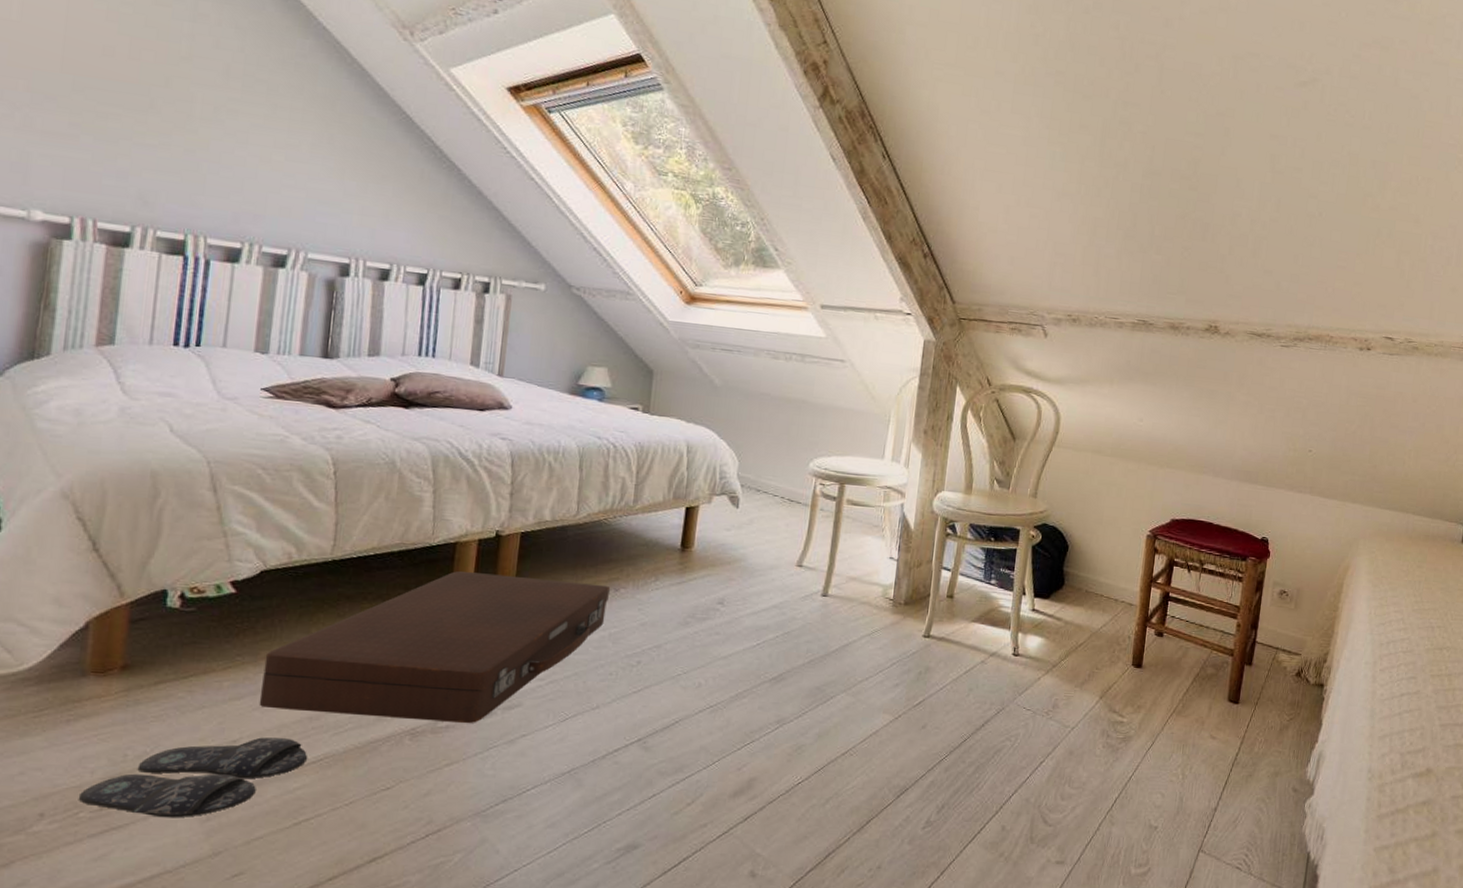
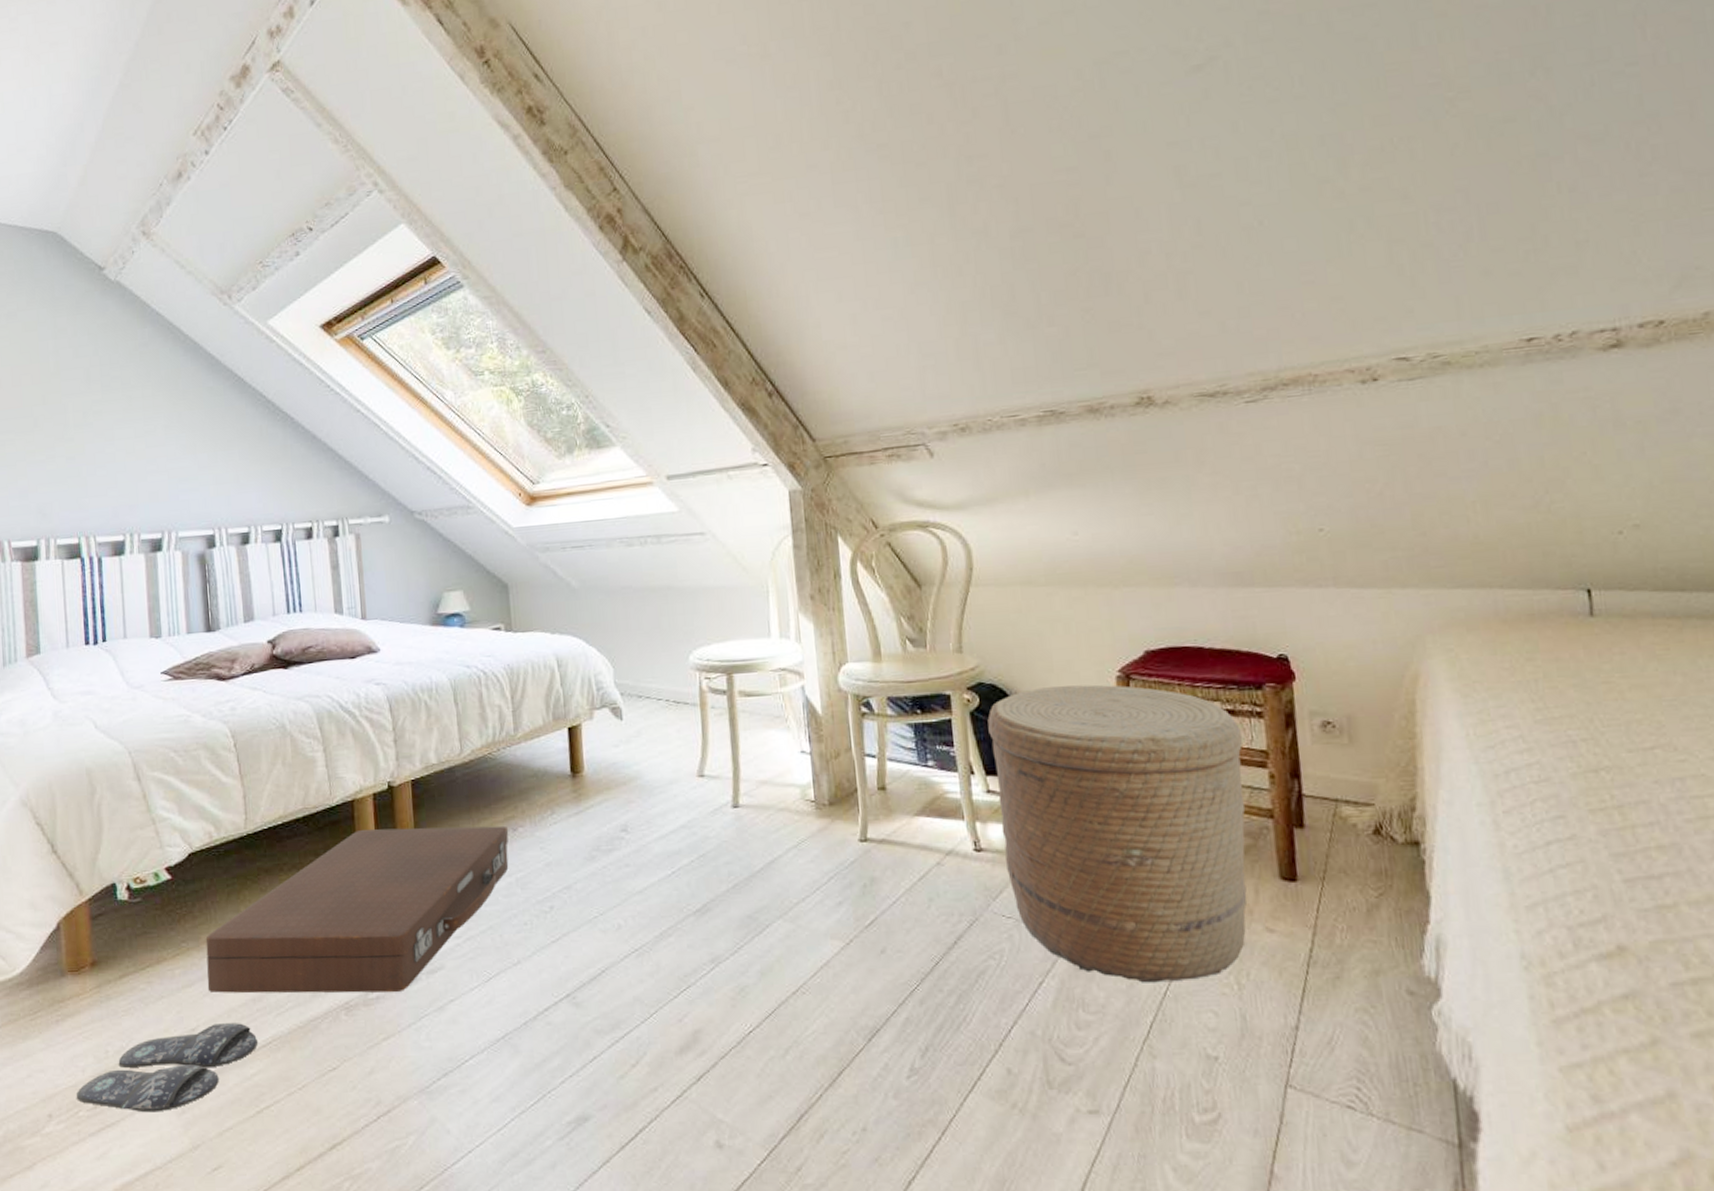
basket: none [1034,535,1225,769] -> present [987,684,1248,983]

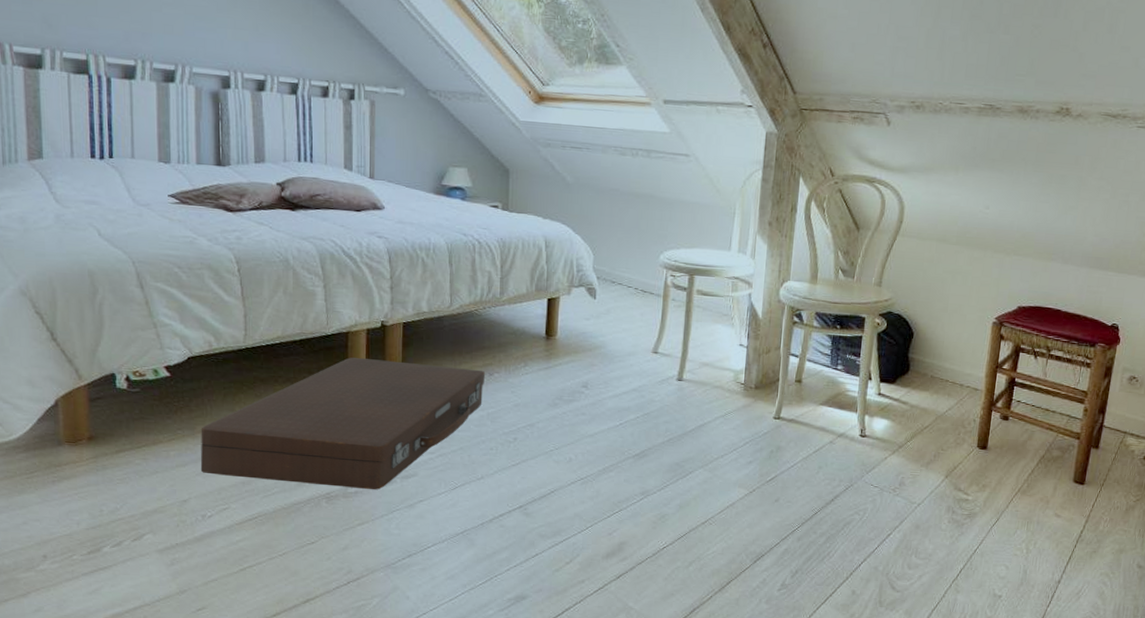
slippers: present [77,1023,257,1113] -> none [71,498,244,562]
basket: present [987,684,1248,983] -> none [881,322,1073,543]

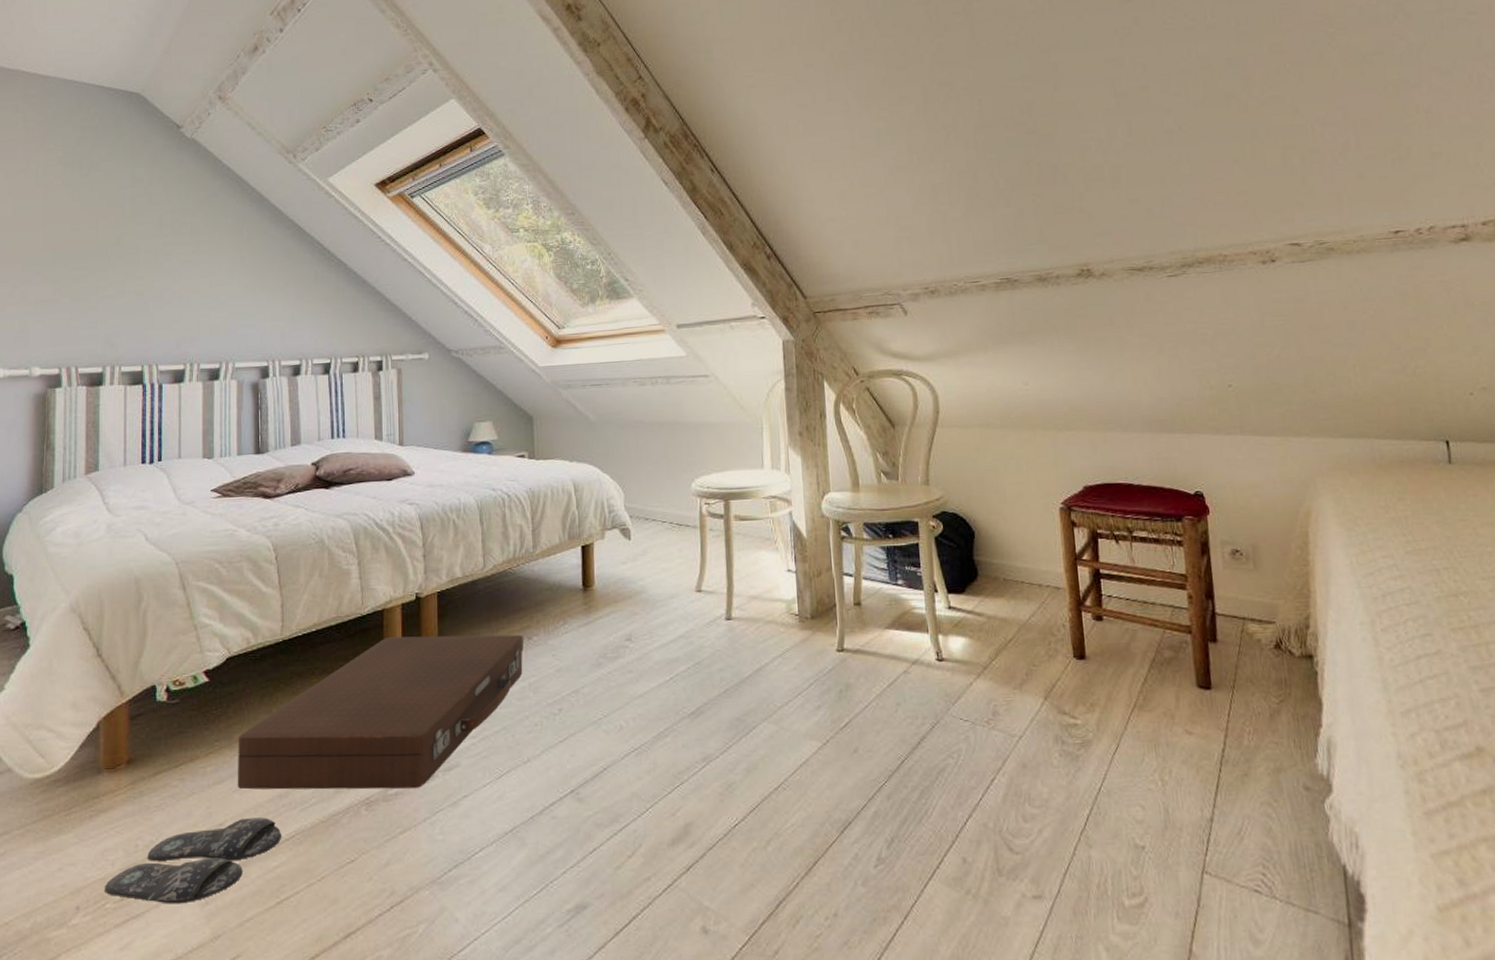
slippers: none [71,498,244,562] -> present [105,818,281,904]

